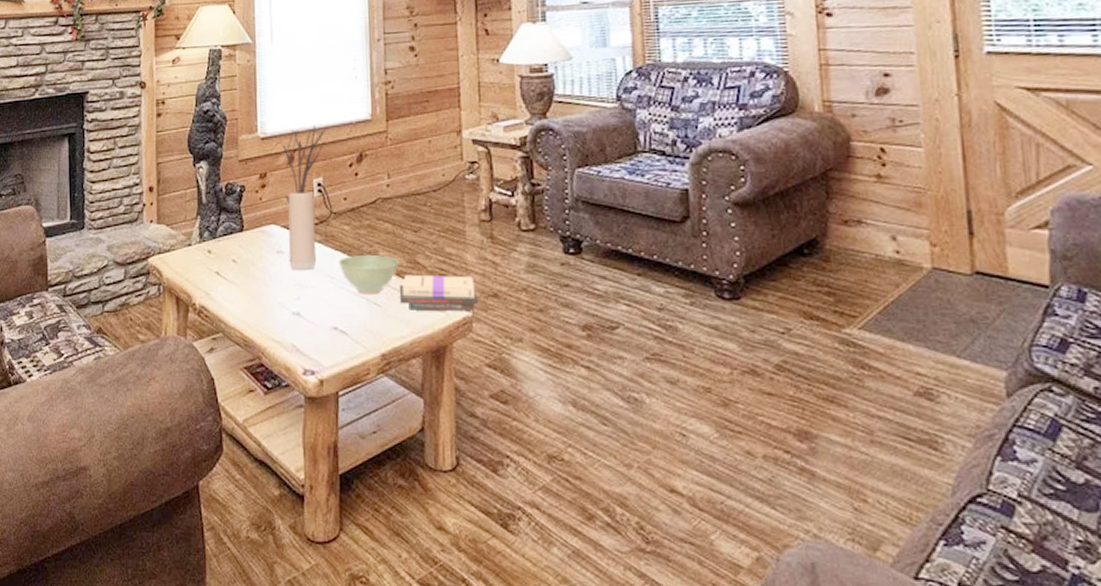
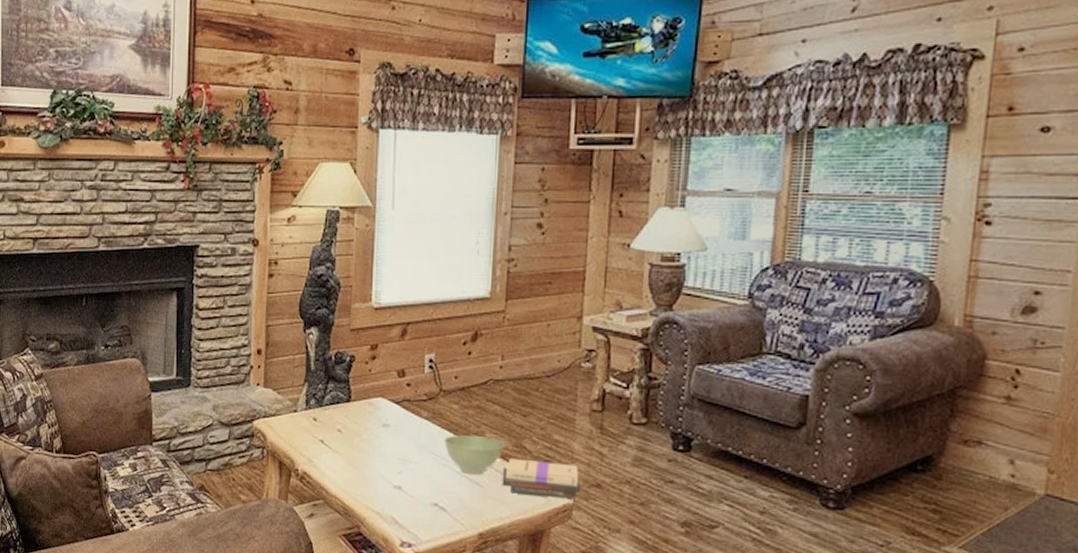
vase: present [283,125,327,271] -> none [394,299,443,447]

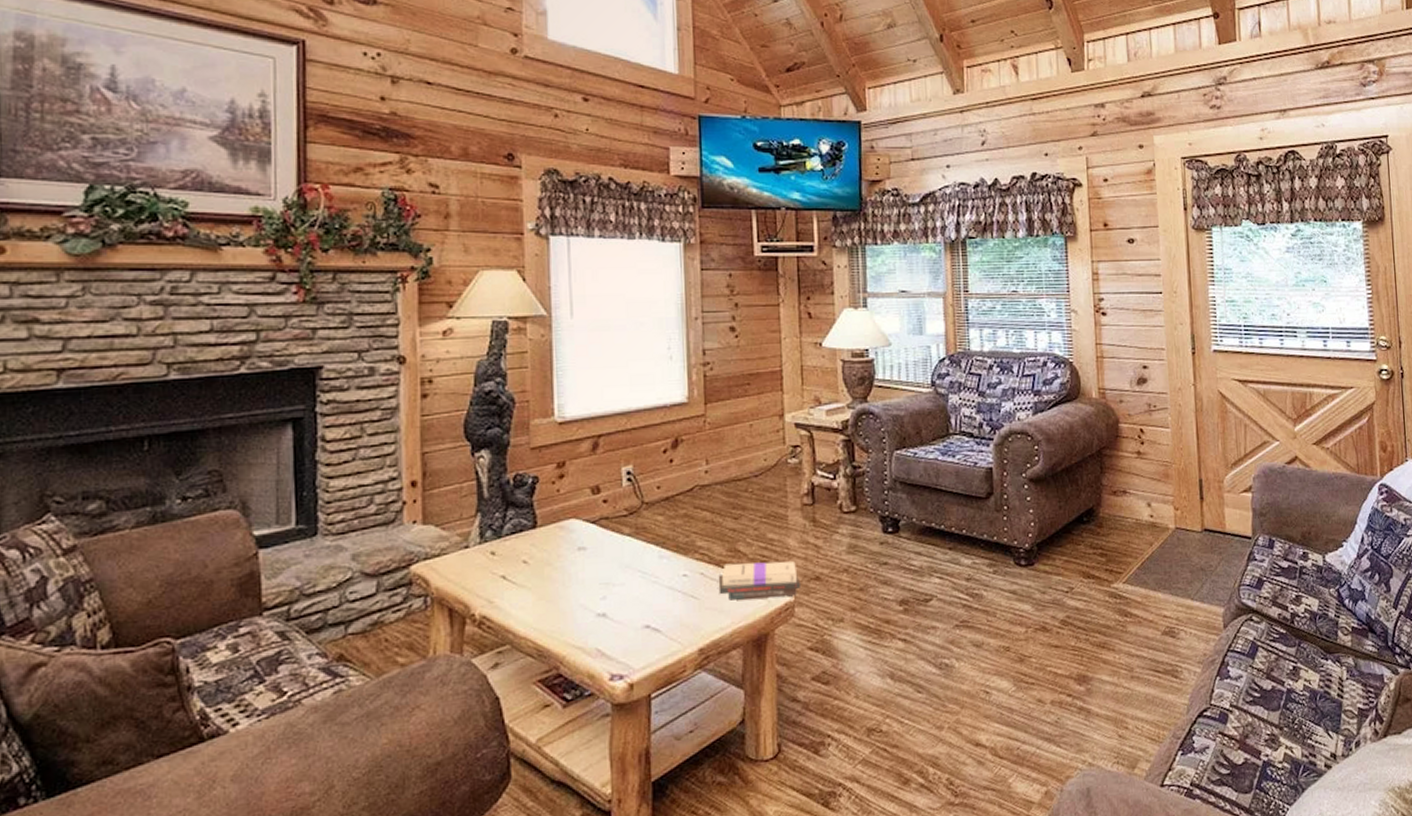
bowl: present [444,434,505,476] -> none [650,545,718,589]

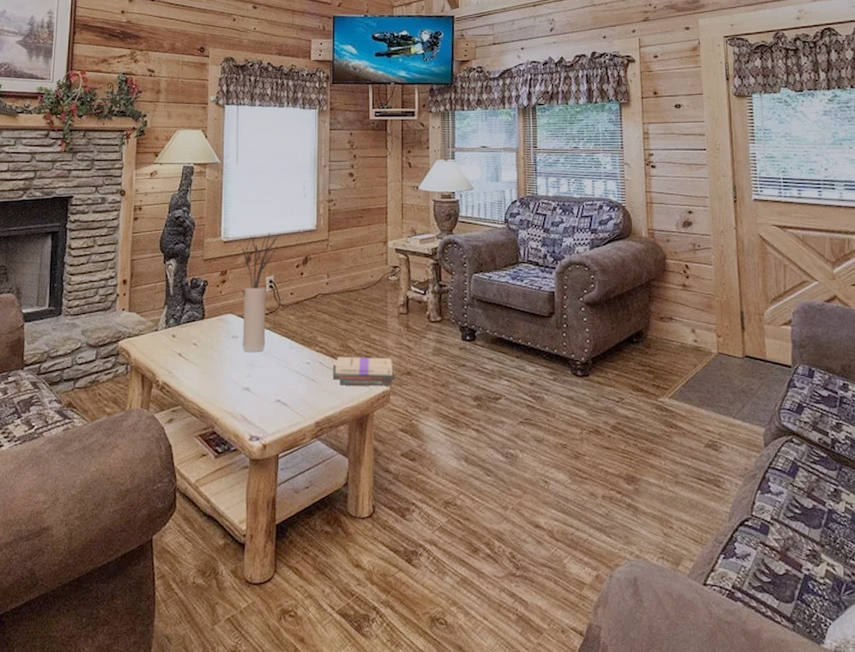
vase: none [585,408,637,569] -> present [242,233,279,353]

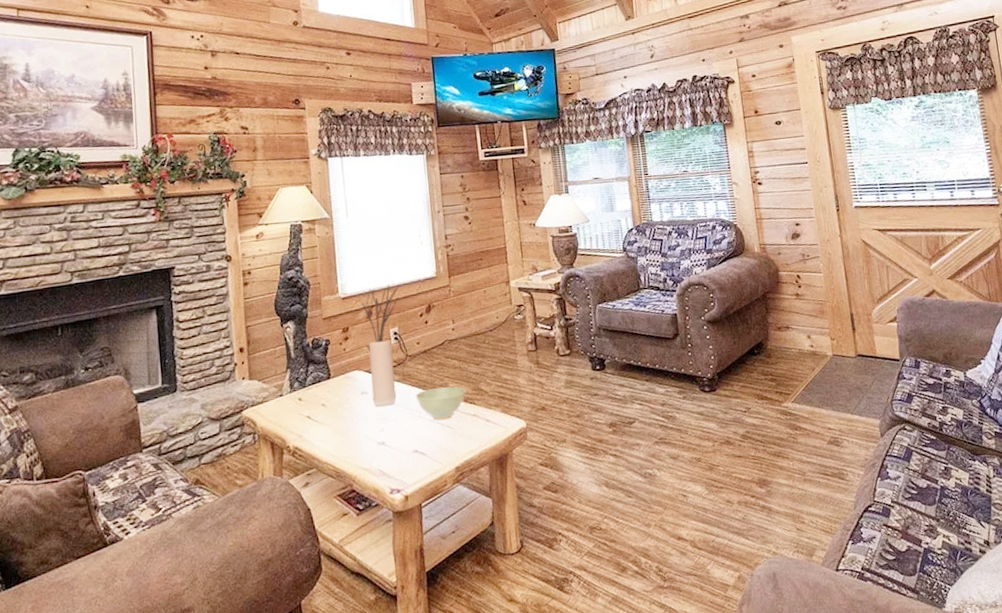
bowl: none [283,339,333,374] -> present [415,386,466,421]
books: present [332,356,396,387] -> none [466,396,531,429]

